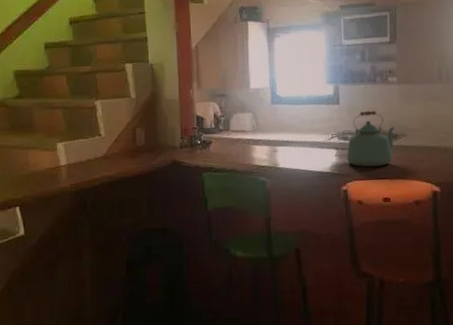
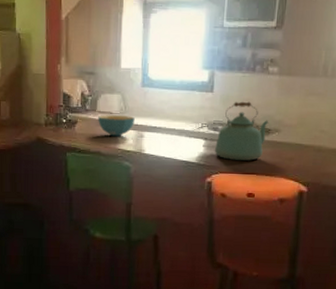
cereal bowl: none [231,132,267,154] -> present [97,115,135,137]

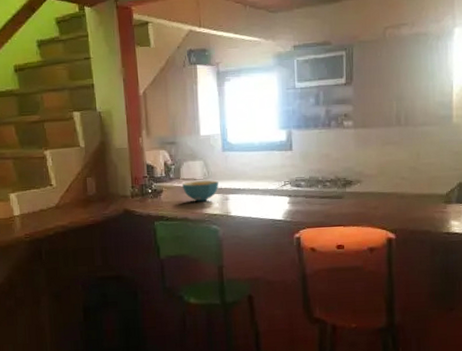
kettle: present [214,101,269,161] -> none [299,156,350,215]

